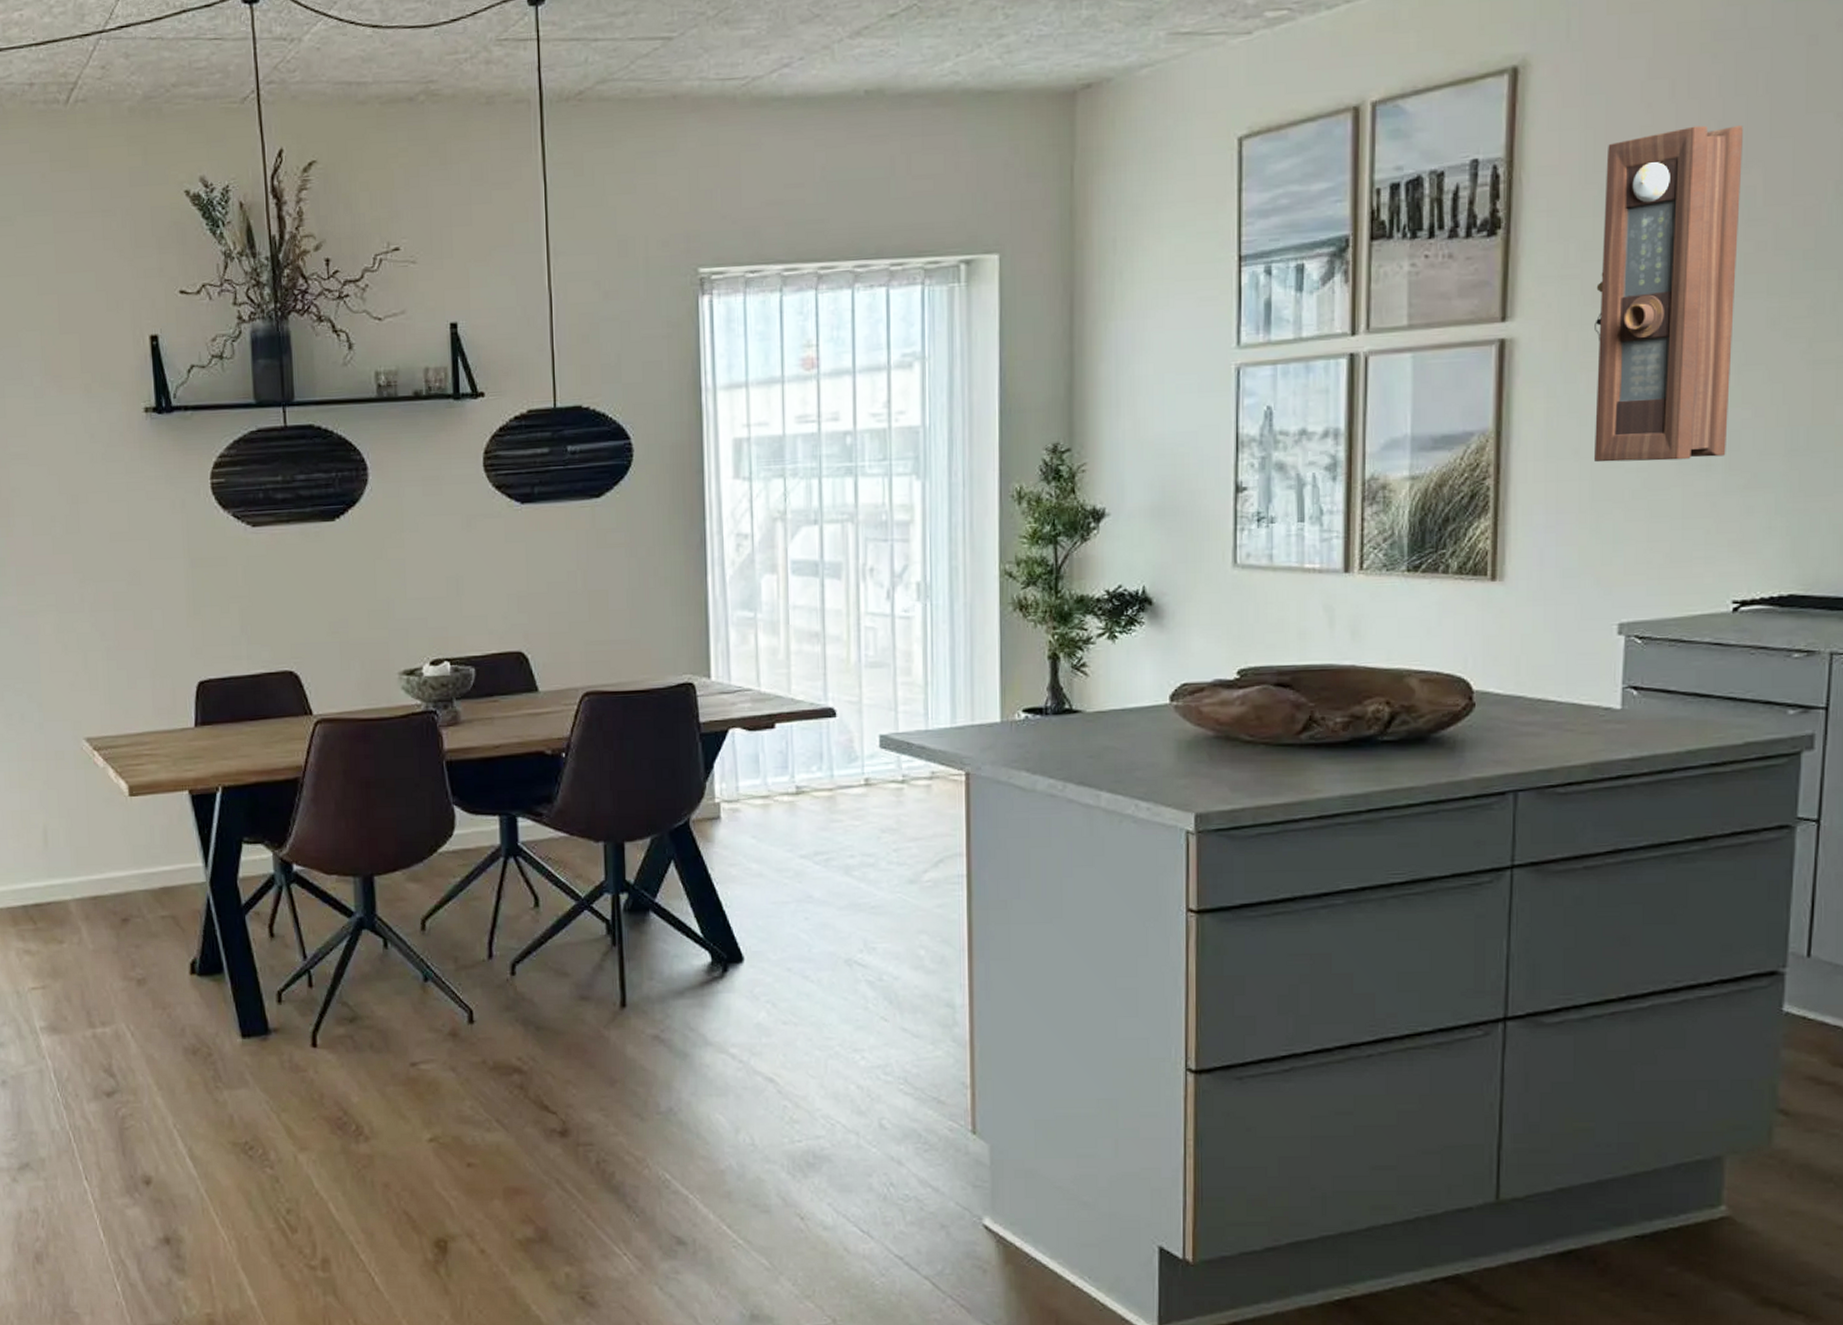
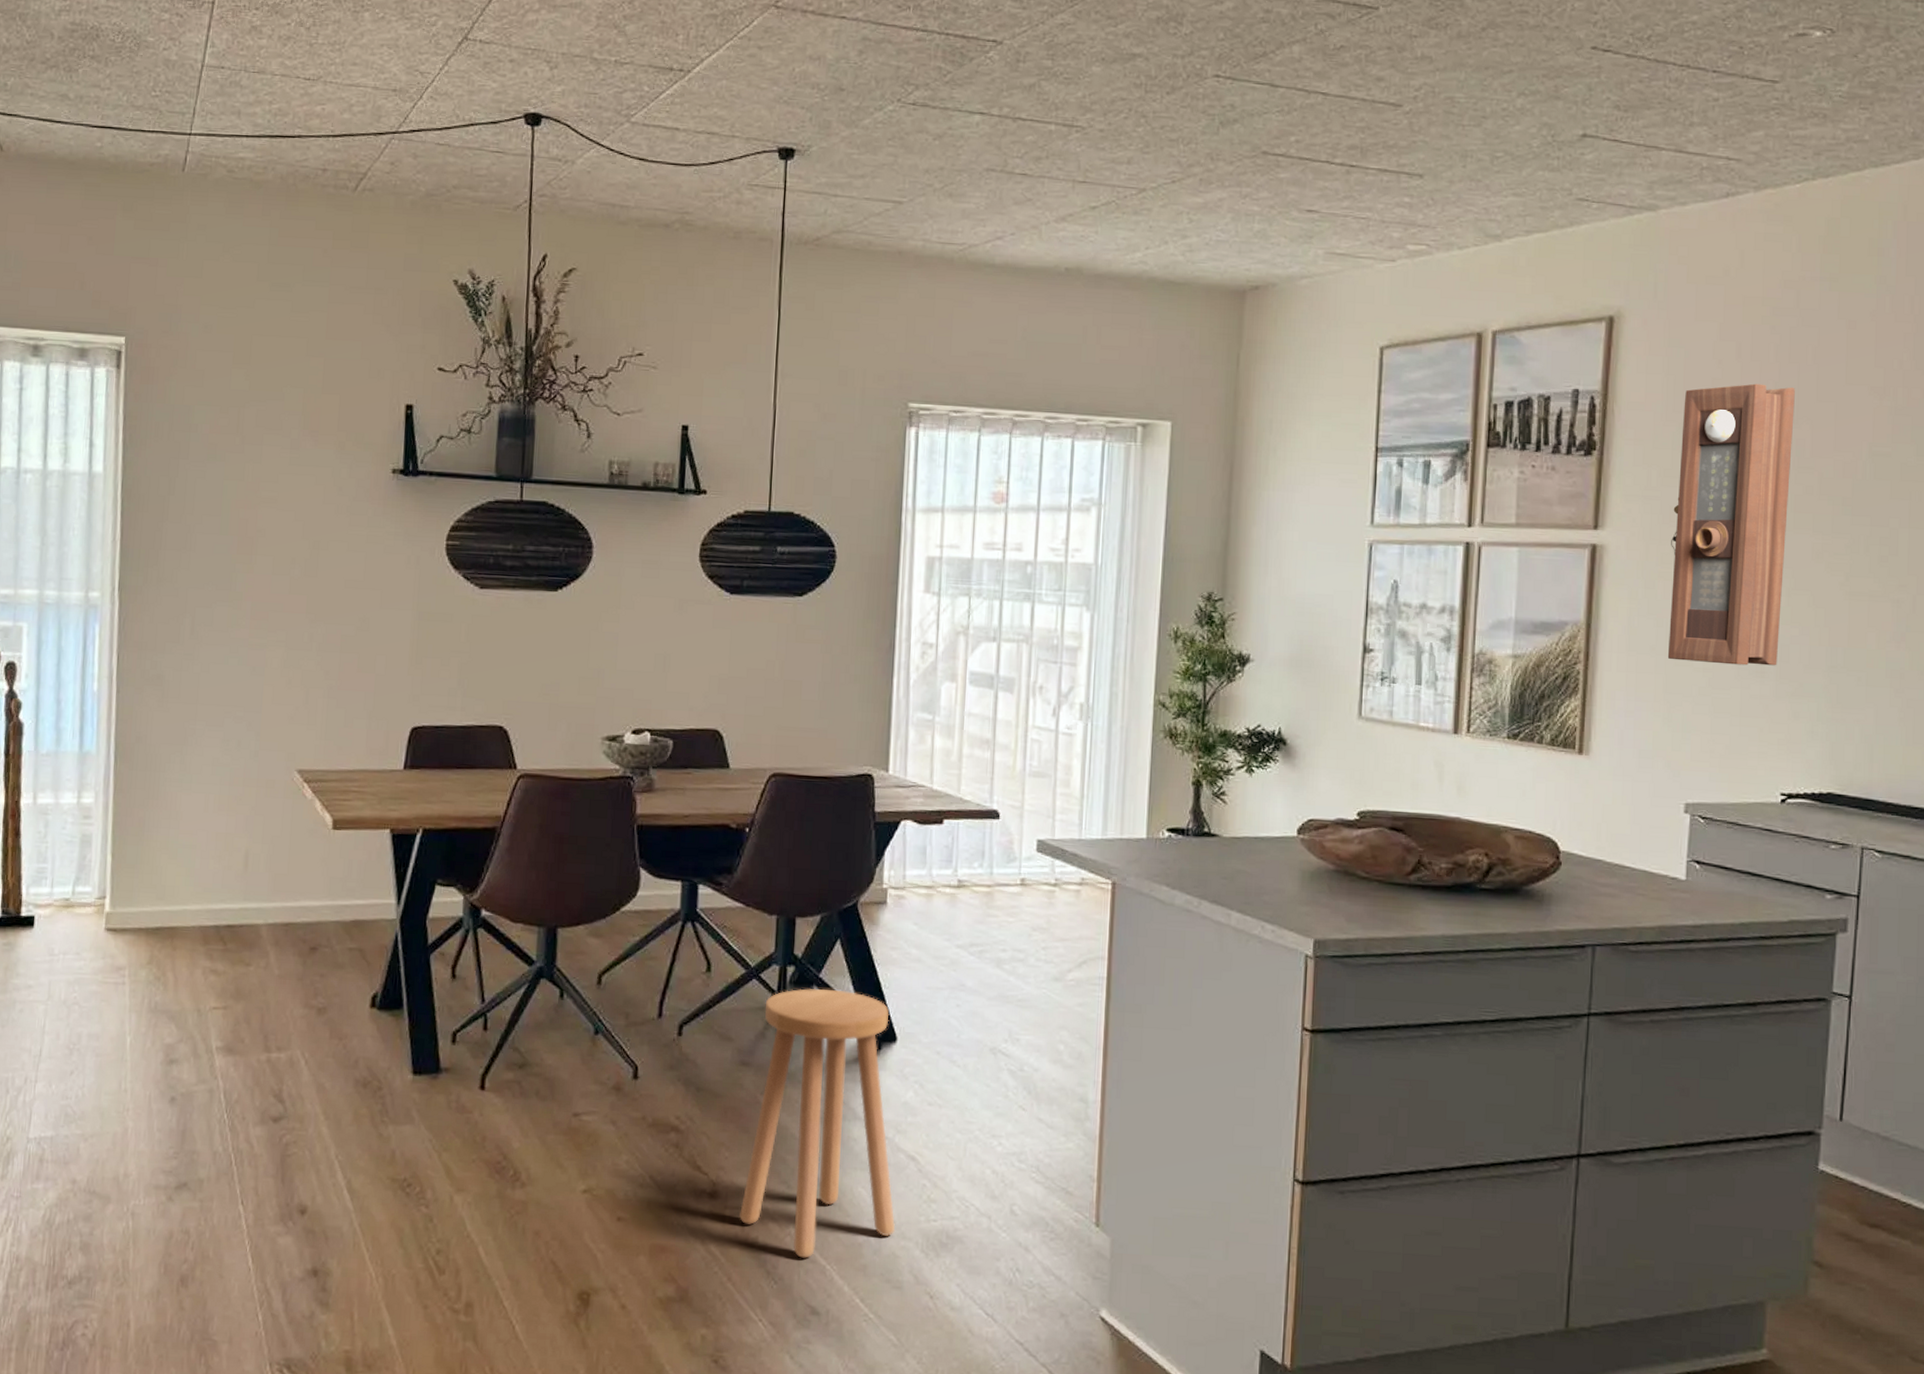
stool: none [593,913,759,1189] -> present [739,988,896,1258]

